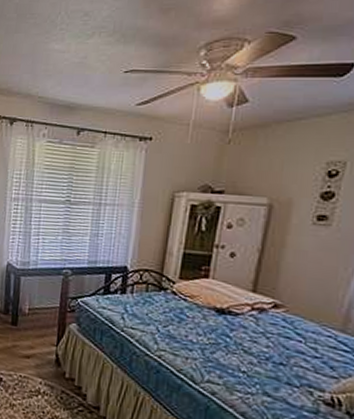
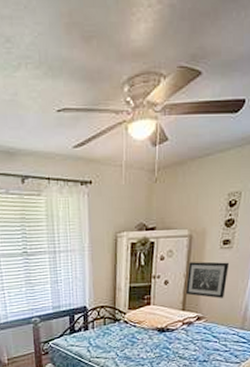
wall art: none [260,235,326,286] -> present [186,261,230,298]

